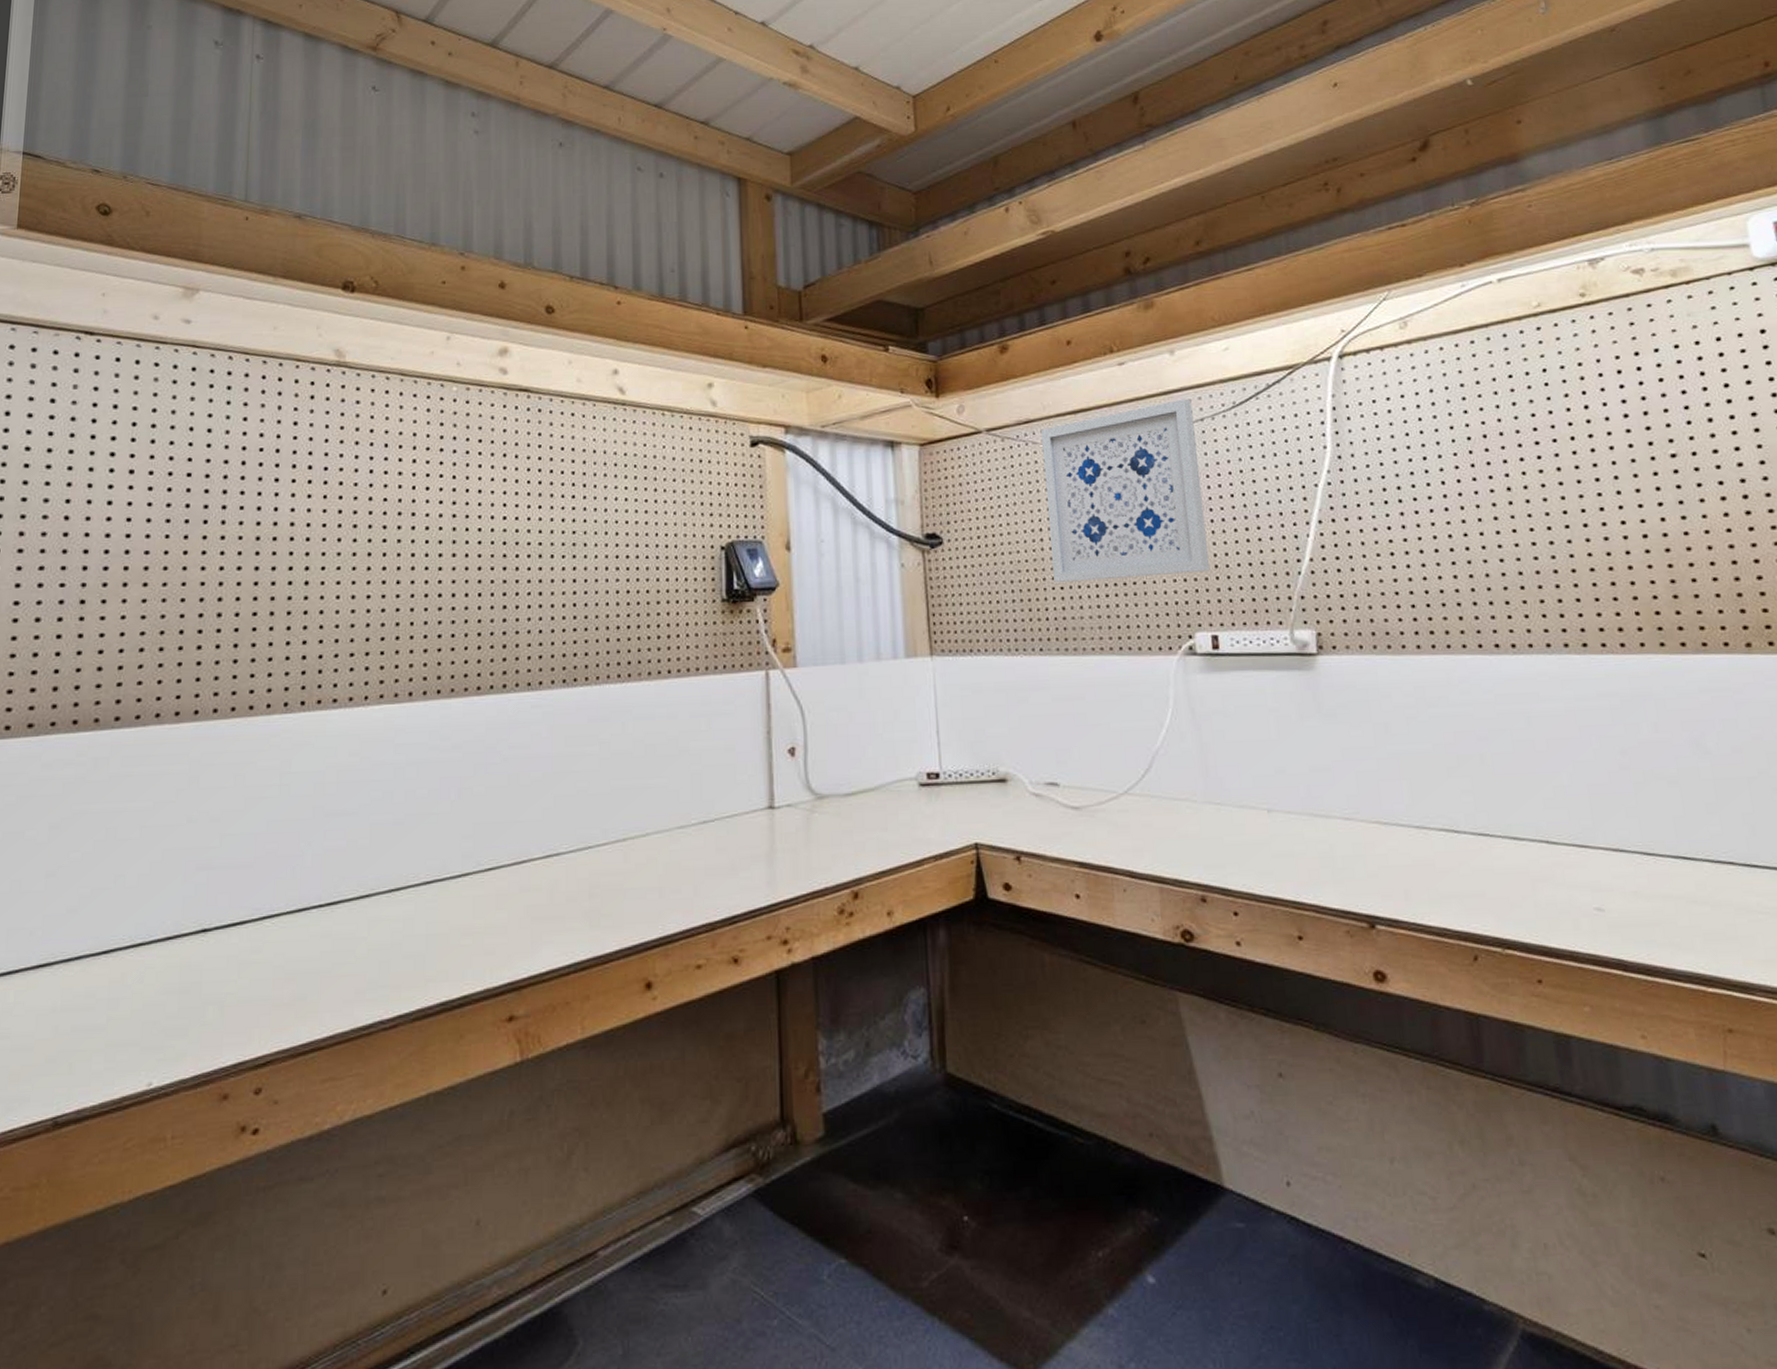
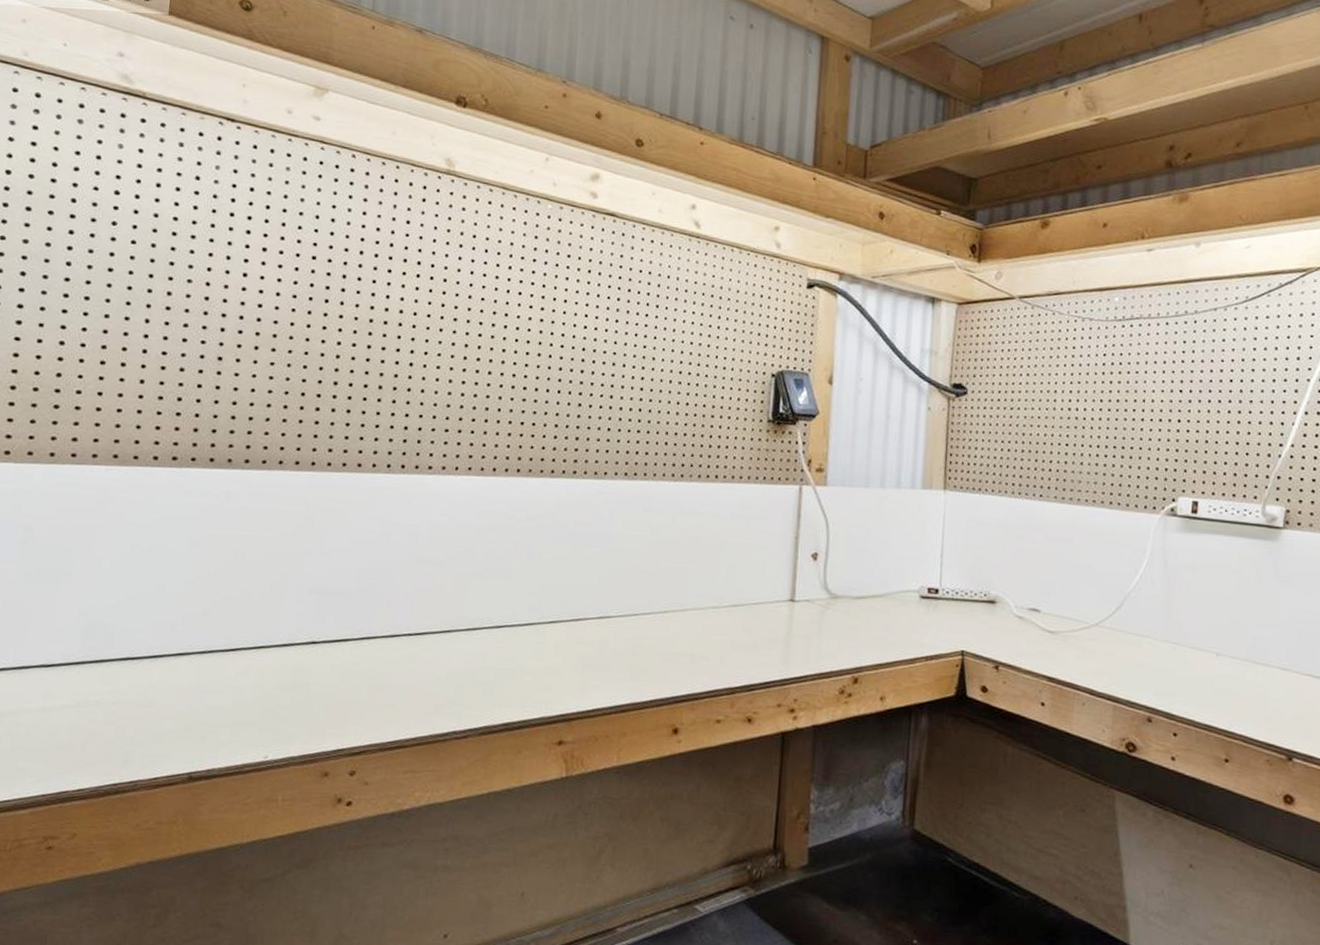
wall art: present [1041,399,1211,582] -> none [1061,288,1209,445]

